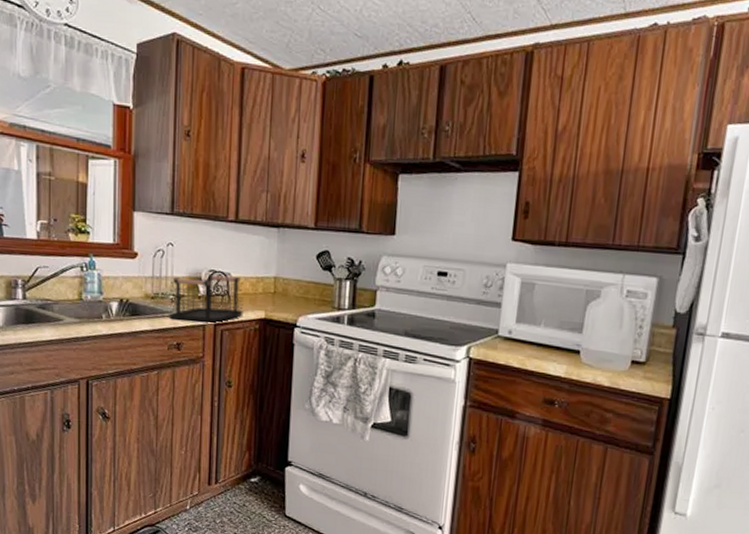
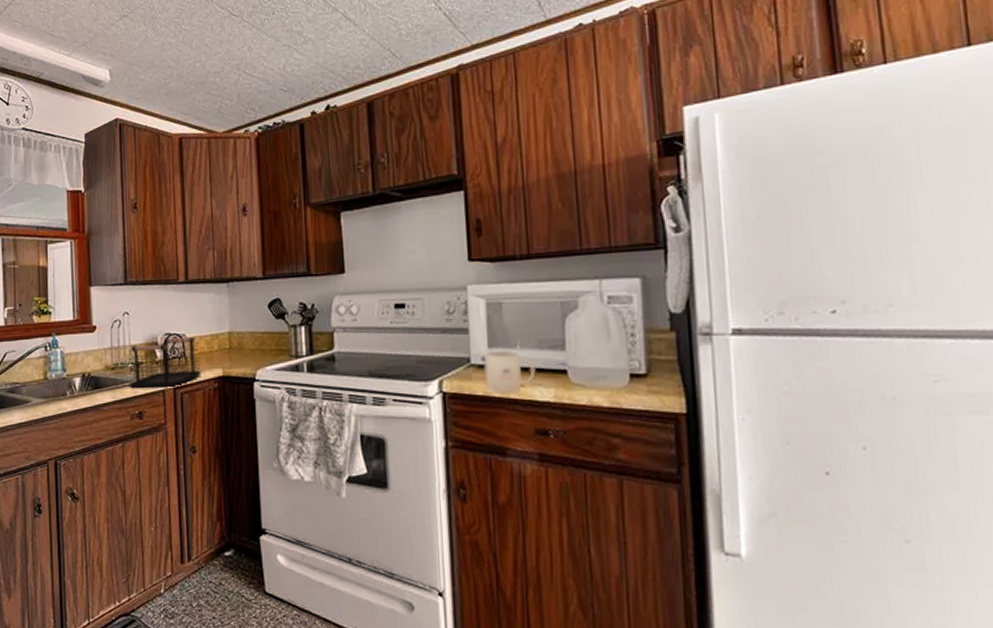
mug: none [507,326,554,367] -> present [483,351,536,396]

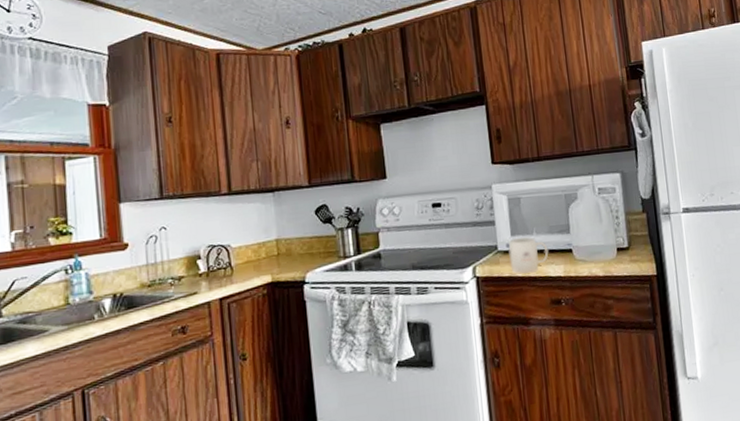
dish rack: present [128,337,201,388] -> none [167,247,249,303]

